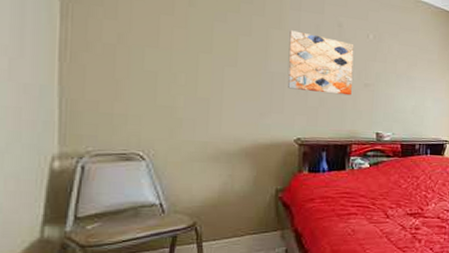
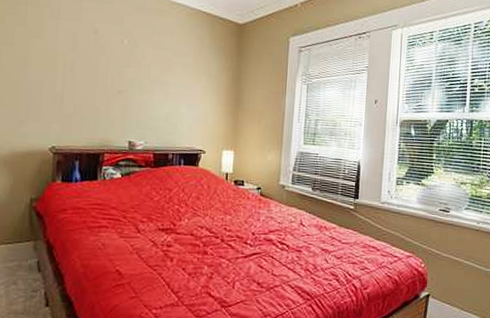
wall art: present [288,30,354,96] -> none [45,38,109,103]

